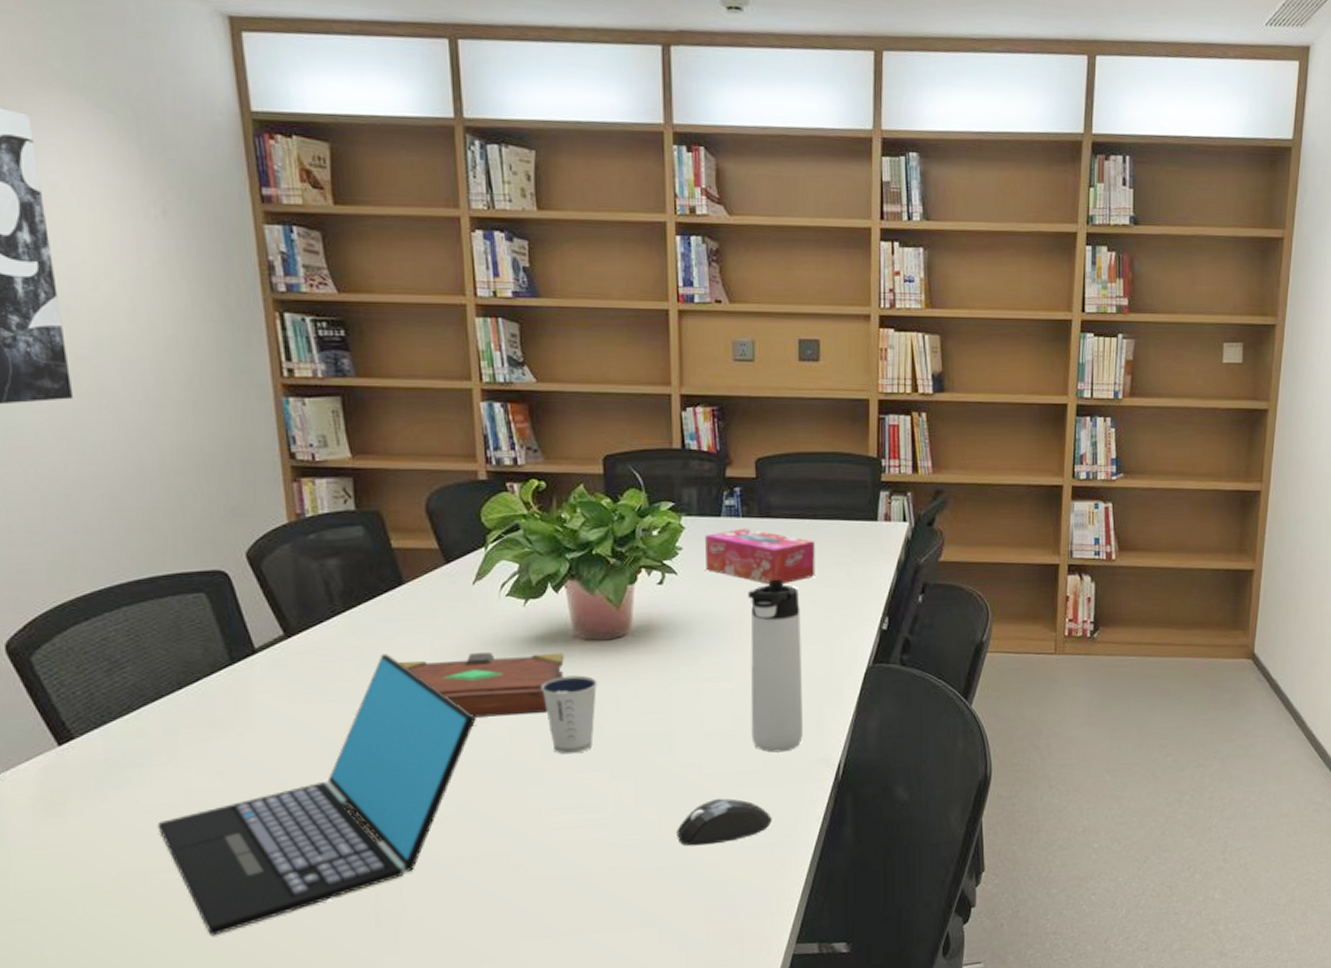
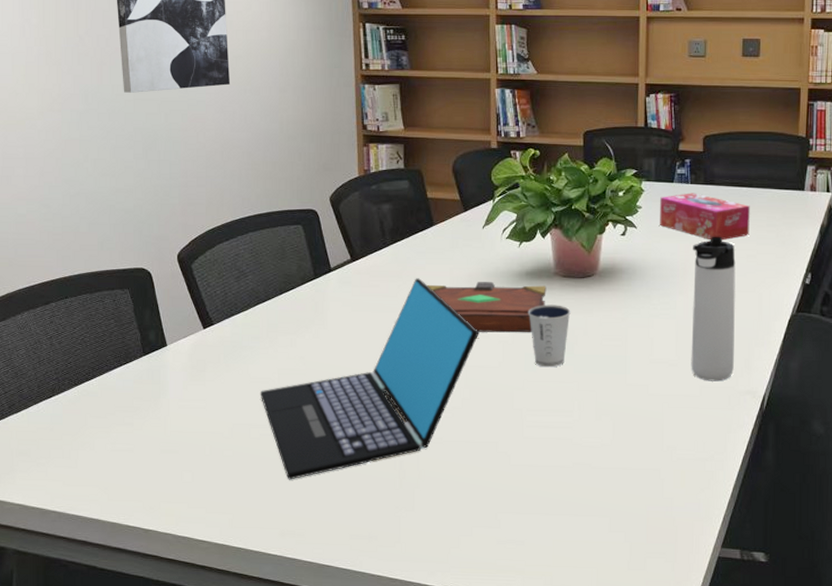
mouse: present [677,798,772,846] -> none [627,415,705,454]

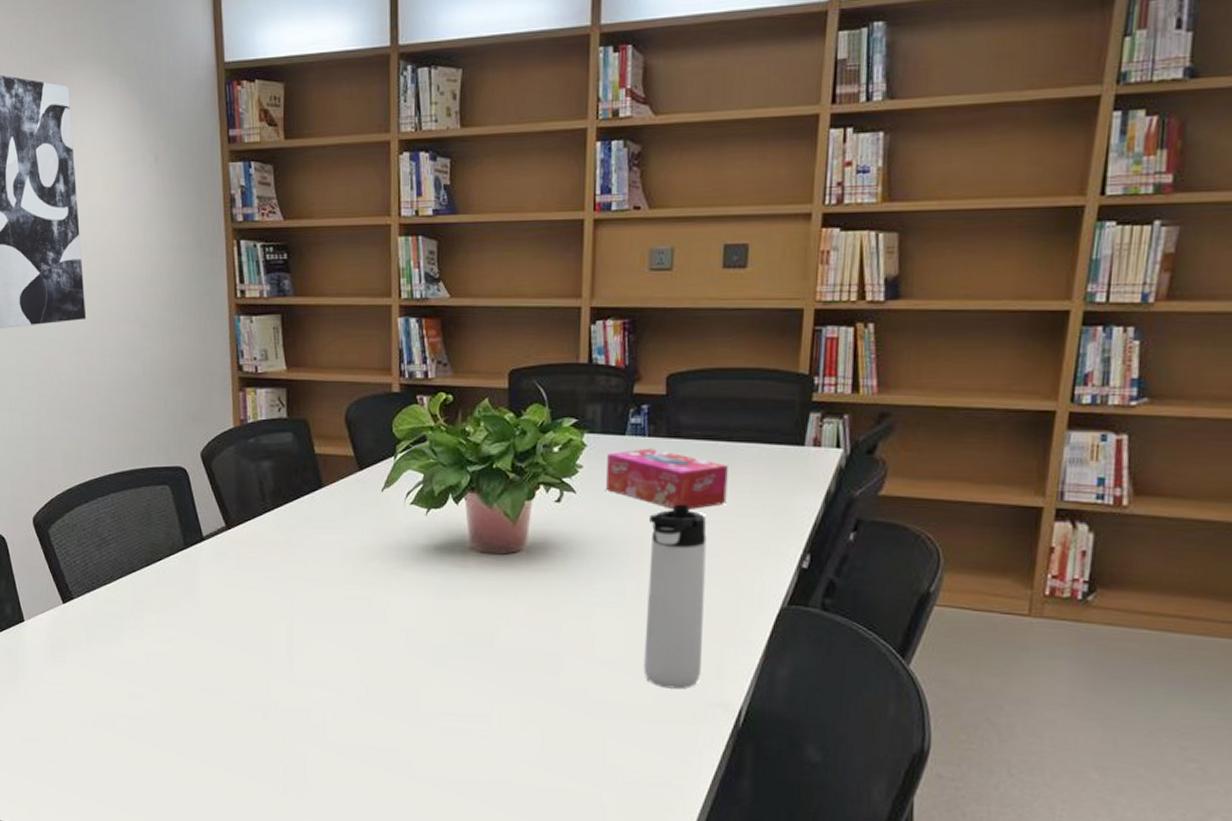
laptop: present [260,278,479,480] -> none [125,550,377,779]
book: present [426,282,547,333] -> none [314,556,460,620]
dixie cup: present [527,304,571,368] -> none [436,586,490,664]

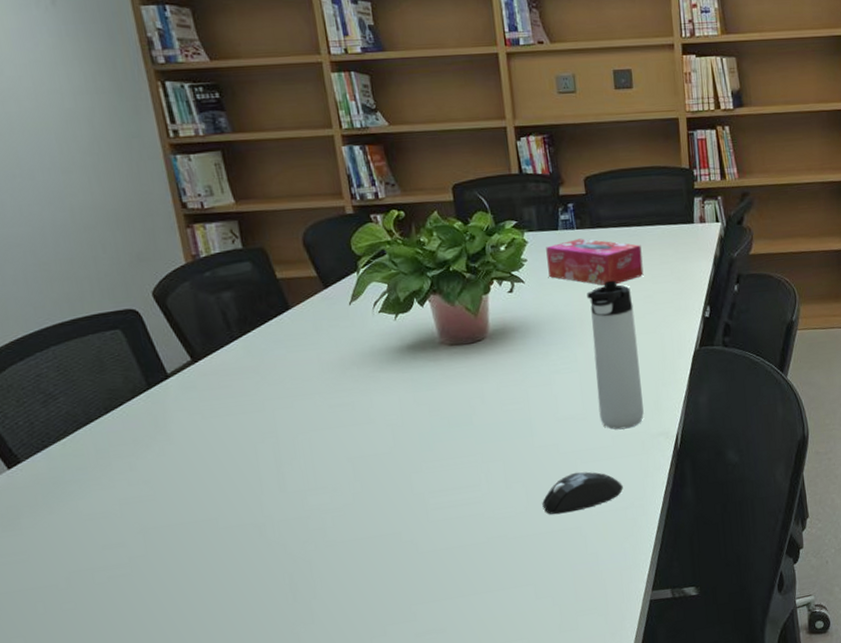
mouse: none [559,727,660,775] -> present [542,471,623,515]

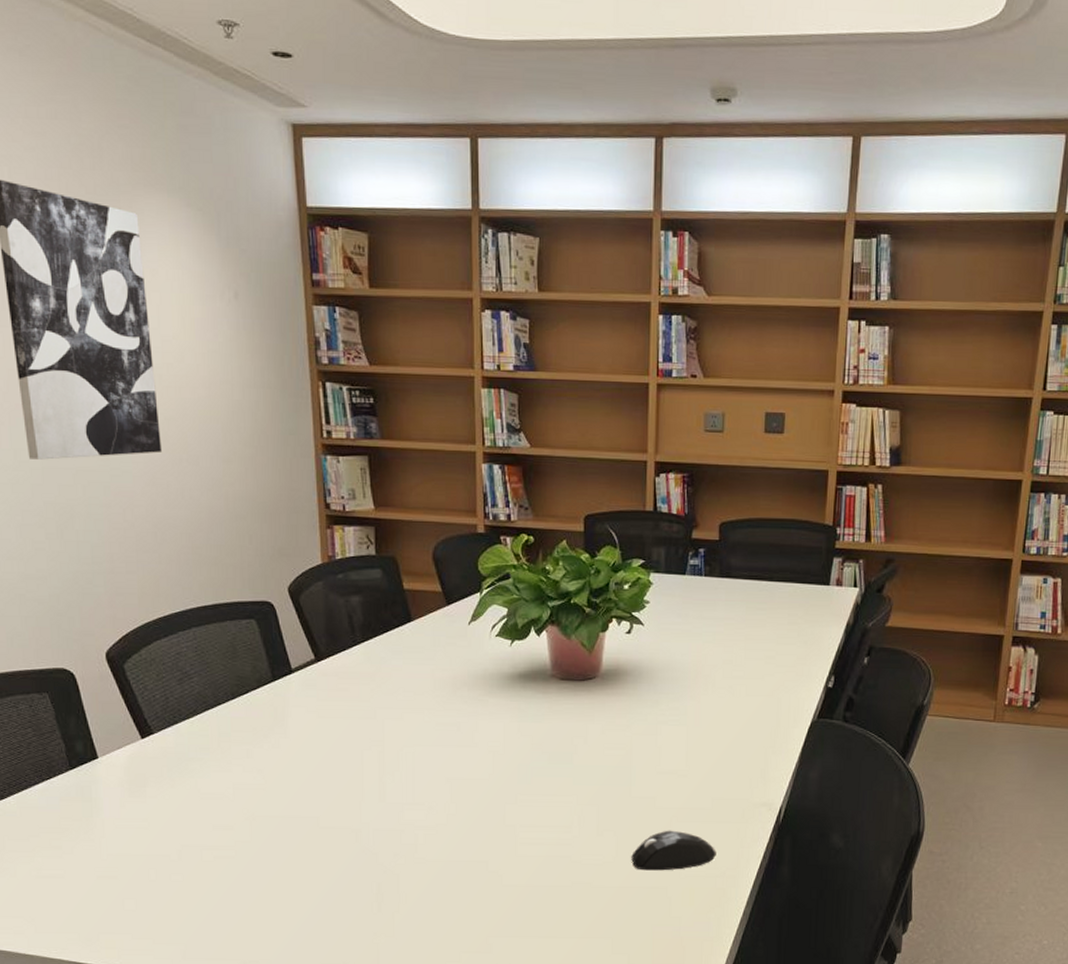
tissue box: present [546,238,644,285] -> none [670,586,770,639]
thermos bottle: present [587,280,644,430] -> none [702,635,753,793]

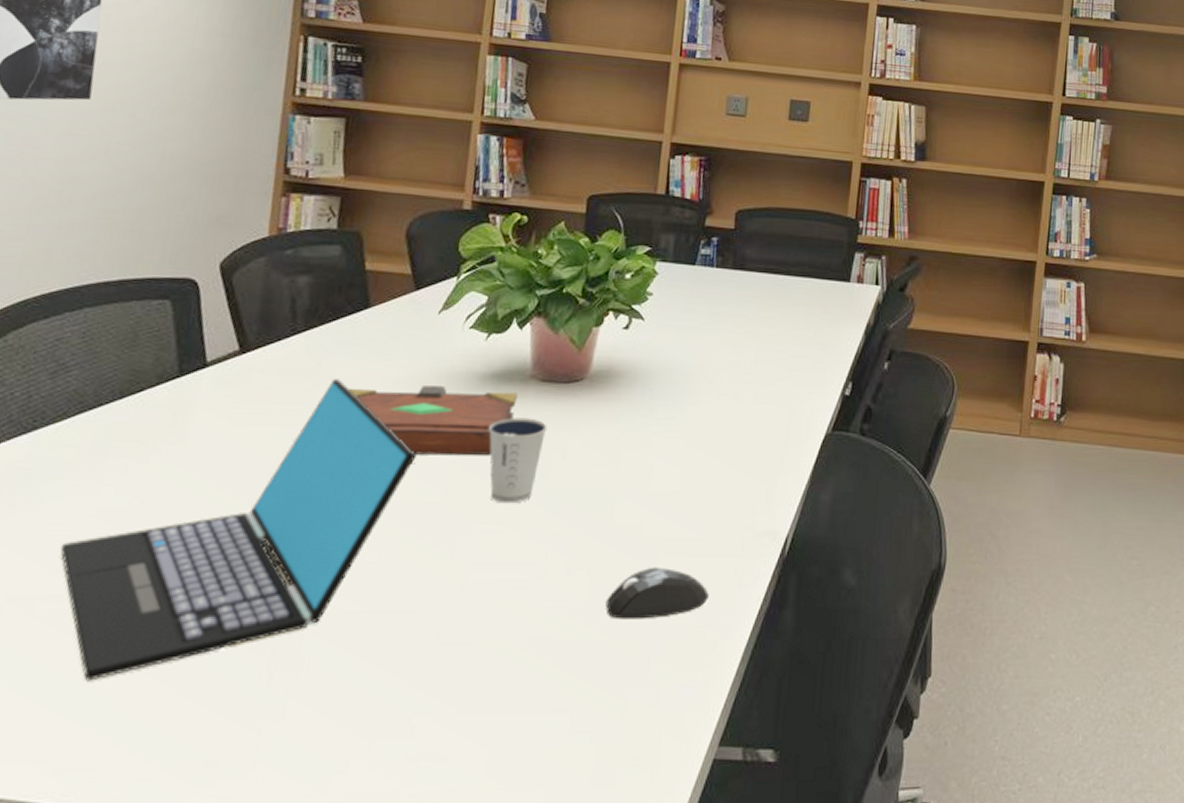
laptop: none [212,681,466,906] -> present [59,379,417,681]
book: none [404,685,542,742] -> present [348,385,518,456]
dixie cup: none [521,710,570,780] -> present [488,417,548,504]

